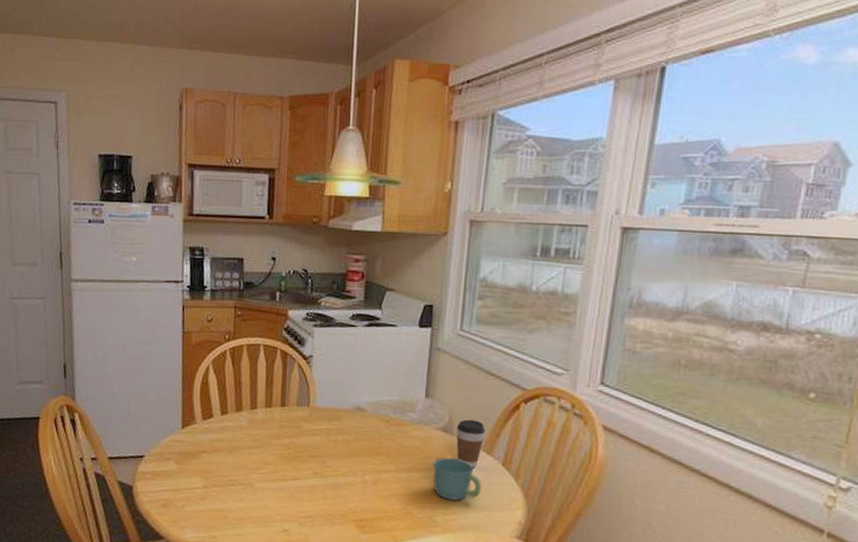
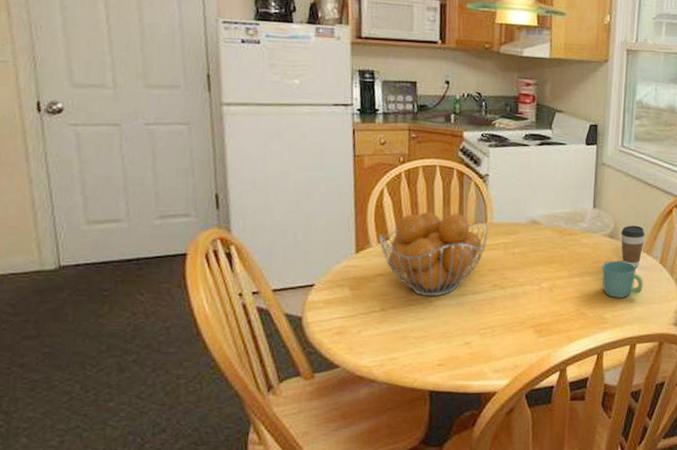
fruit basket: none [202,392,311,479] -> present [378,212,489,297]

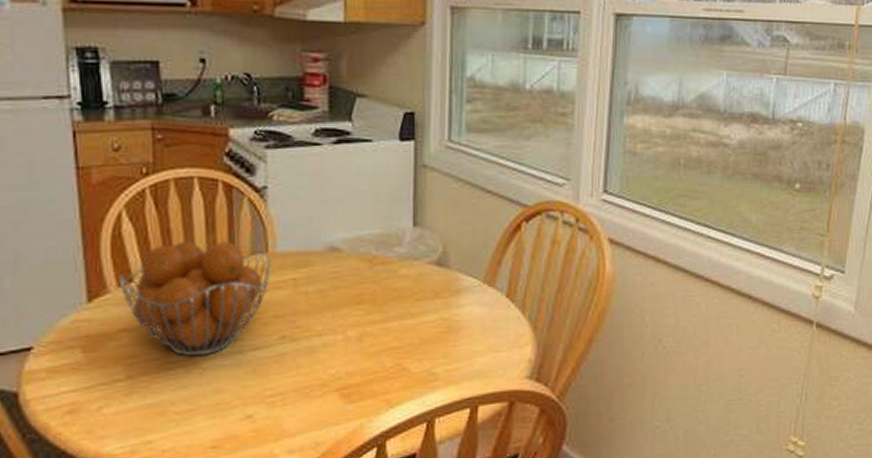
mug: present [602,260,643,298] -> none [429,295,485,346]
coffee cup: present [620,225,645,267] -> none [452,247,485,304]

